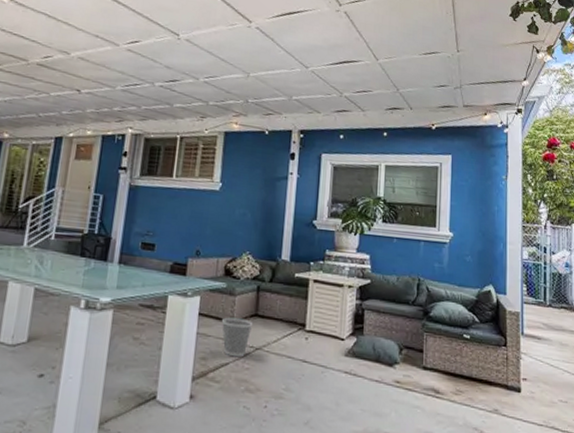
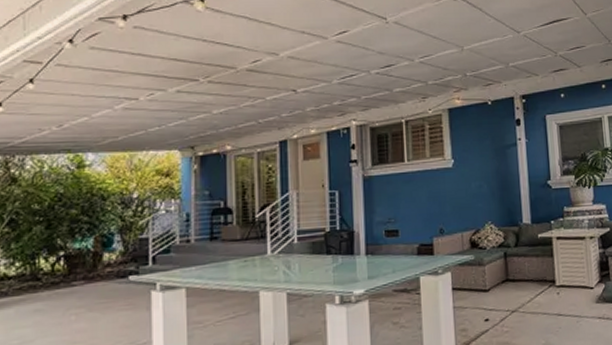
wastebasket: present [221,317,253,358] -> none [474,285,506,324]

